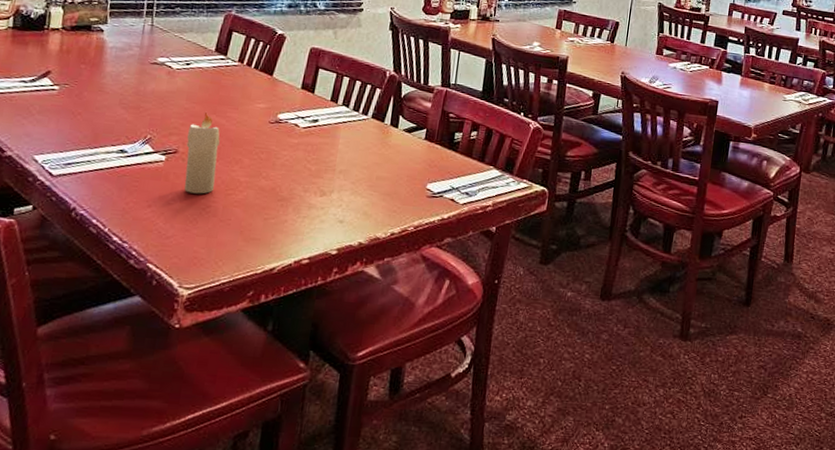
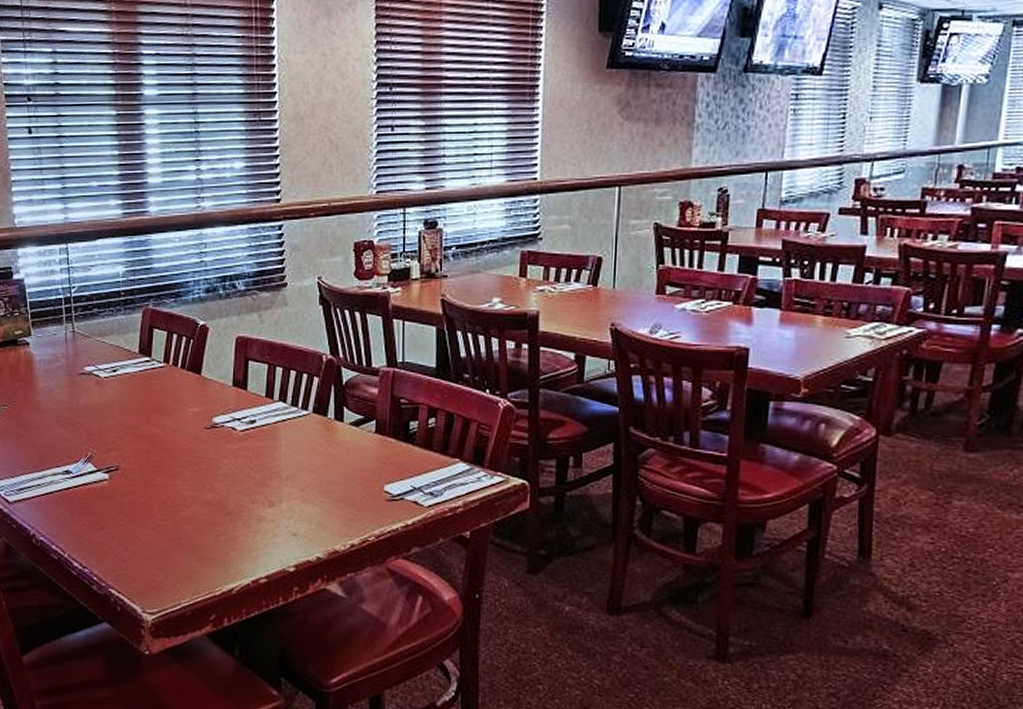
candle: present [184,111,220,194] -> none [126,421,161,513]

